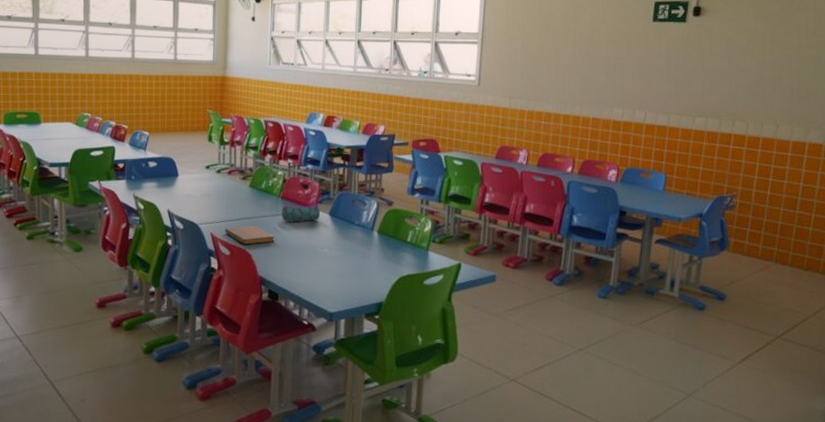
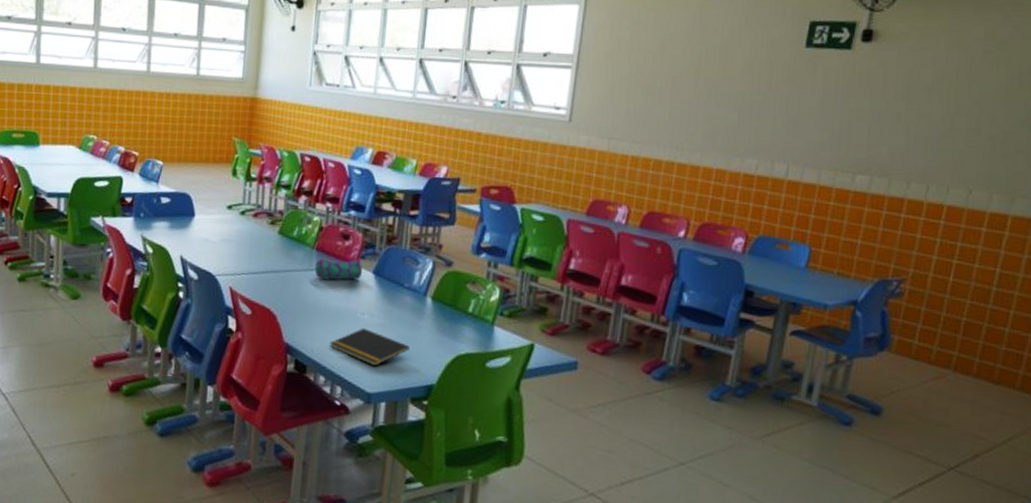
notebook: present [224,225,275,245] -> none [246,280,306,304]
notepad: none [297,259,362,290] -> present [330,327,410,367]

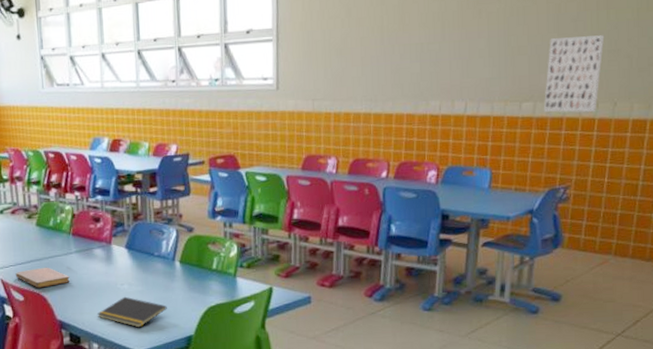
notebook: none [246,280,306,304] -> present [15,267,70,288]
pencil case: present [315,258,362,280] -> none [73,237,116,260]
wall art: none [880,107,964,198] -> present [543,35,605,113]

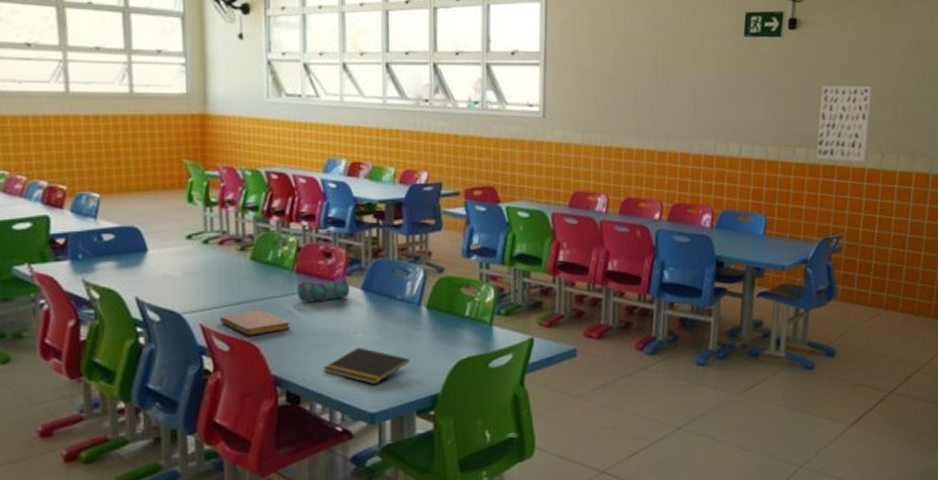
pencil case: none [73,237,116,260] -> present [297,276,349,303]

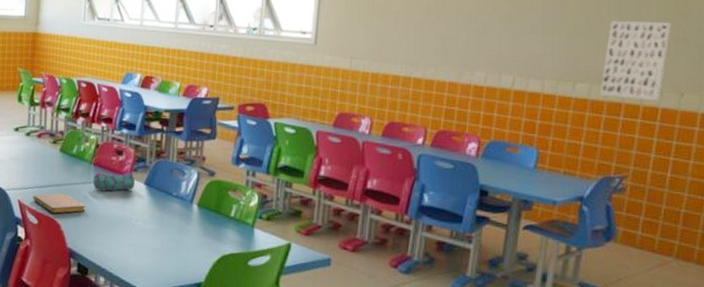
notepad: present [323,347,409,385] -> none [108,233,179,267]

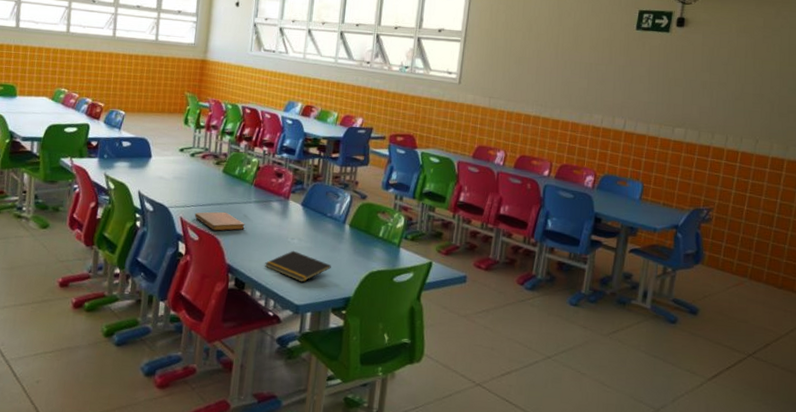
pencil case: present [93,172,135,191] -> none [253,193,293,211]
notepad: none [108,233,179,267] -> present [265,250,331,283]
wall art: present [599,21,672,101] -> none [693,76,751,146]

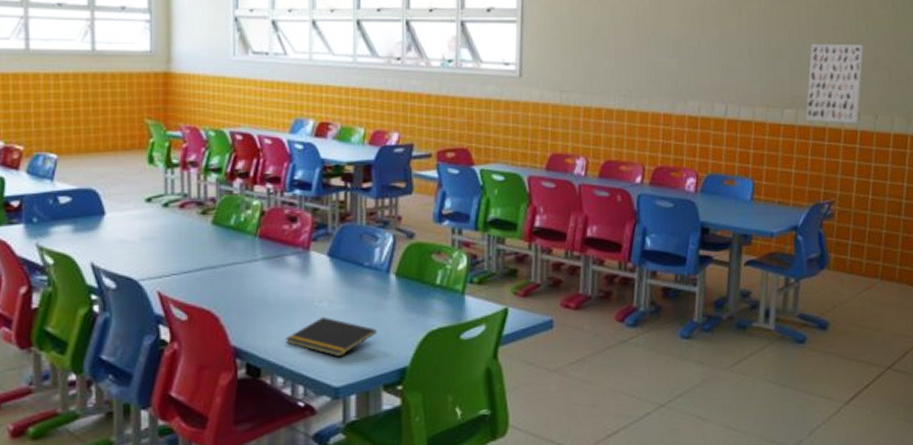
notebook: present [194,211,245,231] -> none [178,277,252,304]
wall art: none [693,76,751,146] -> present [805,44,864,124]

